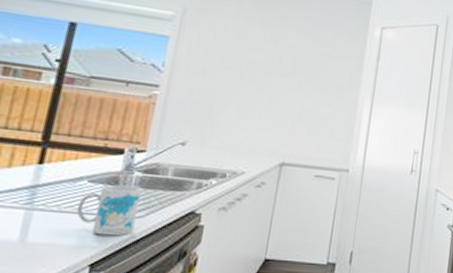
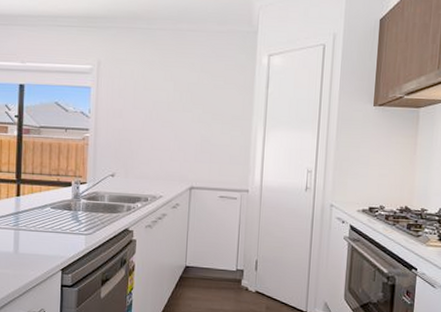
mug: present [77,184,142,236] -> none [47,209,88,249]

